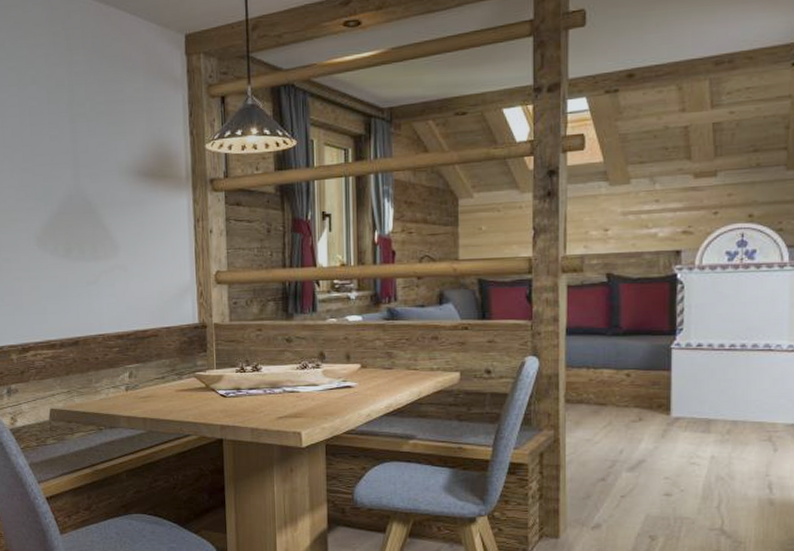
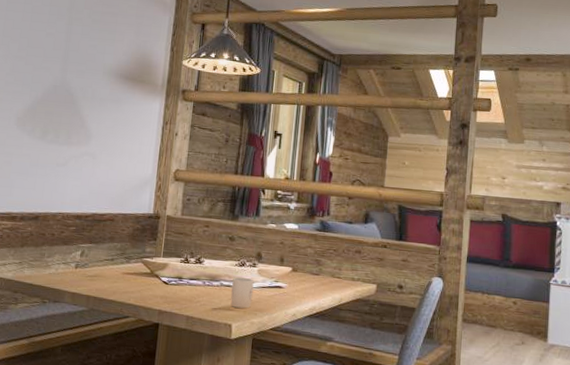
mug: none [295,381,321,414] -> present [230,277,254,309]

